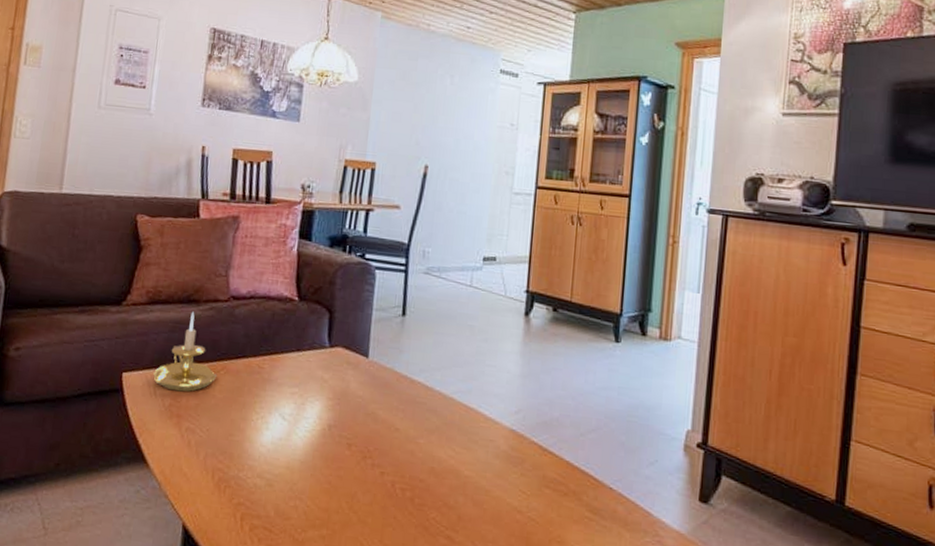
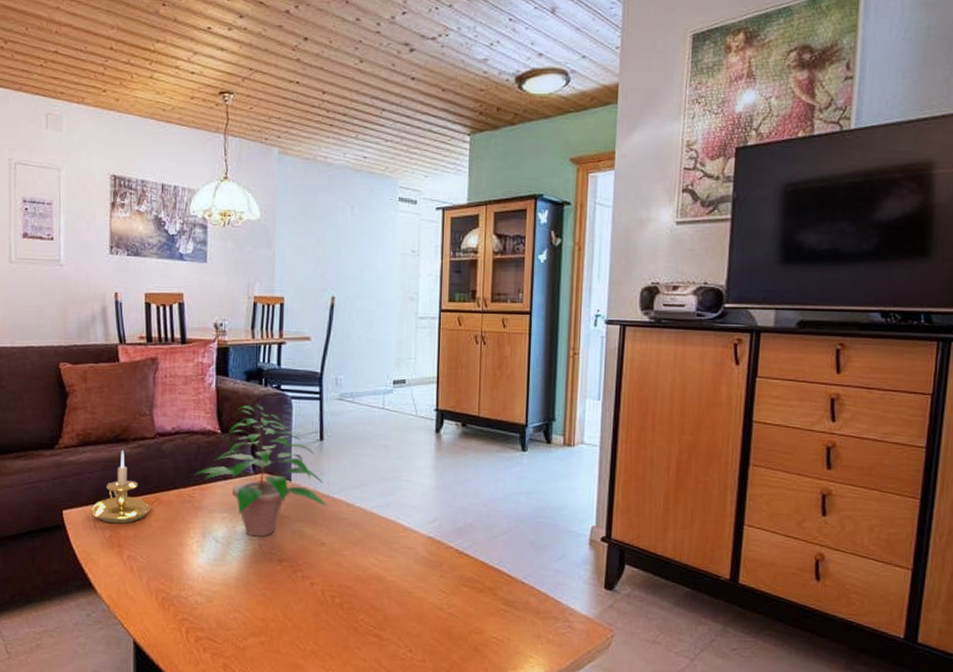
potted plant: none [265,271,407,417] -> present [193,403,329,537]

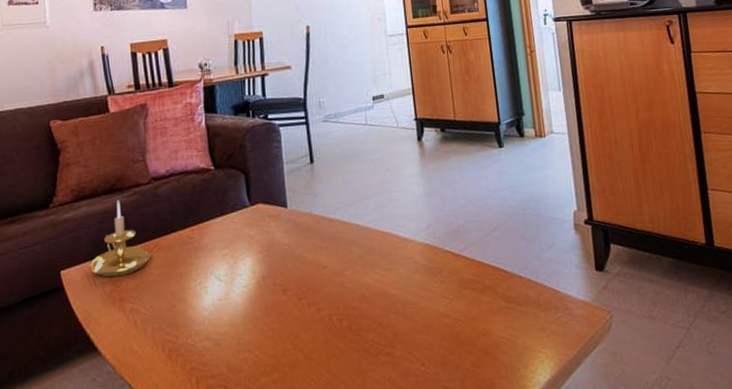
potted plant: present [193,403,329,537] -> none [190,136,326,270]

